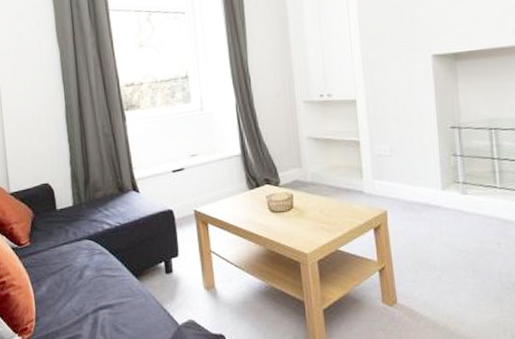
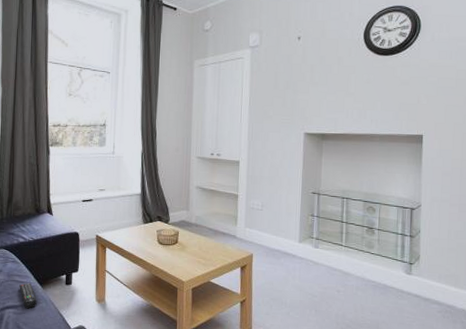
remote control: none [111,276,135,307] -> present [19,283,37,309]

